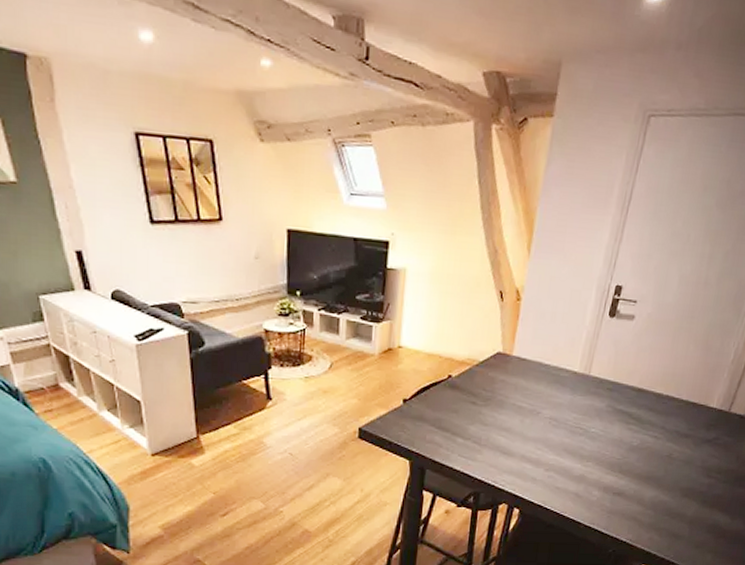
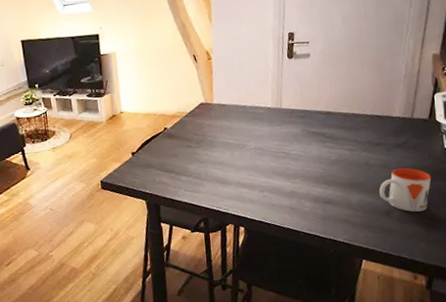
mug: none [675,467,735,519] -> present [379,168,432,212]

